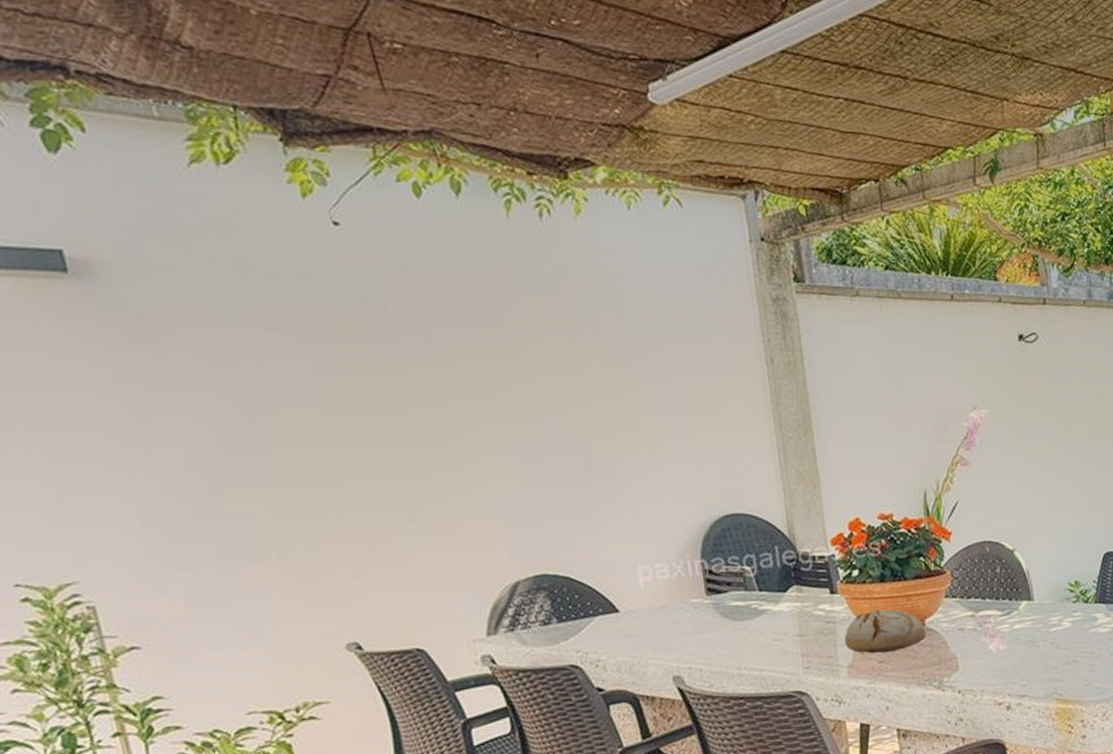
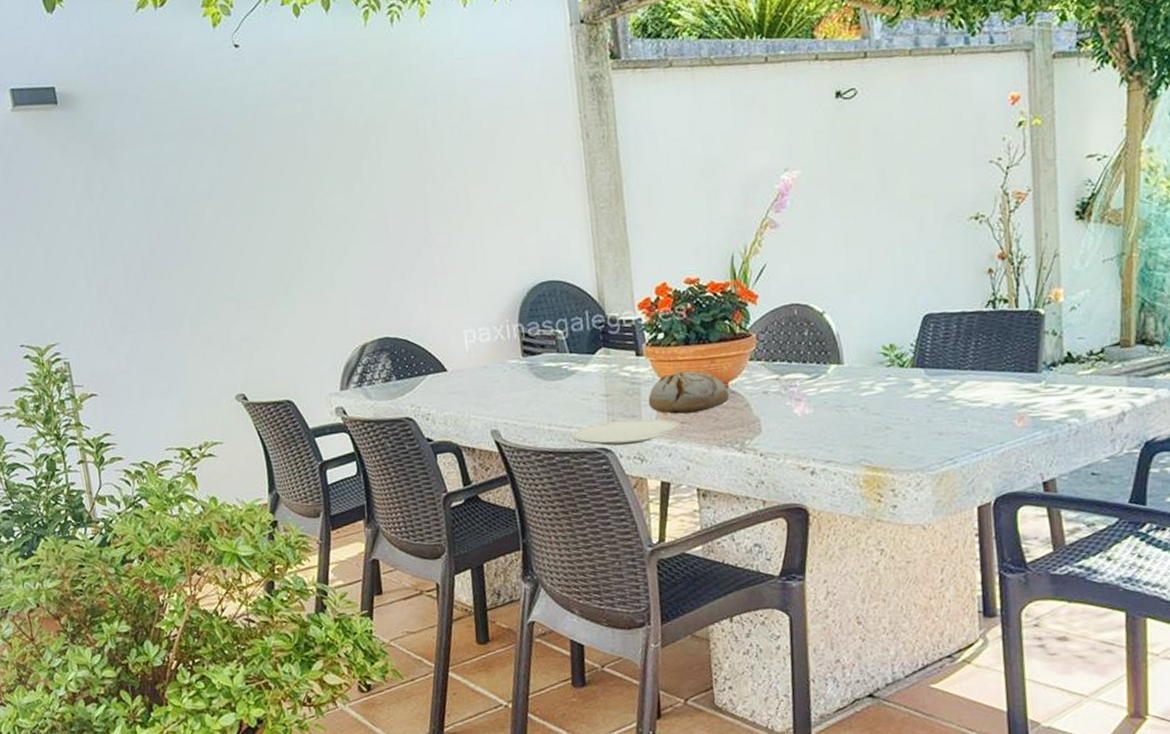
plate: none [764,659,878,689] -> present [572,419,680,446]

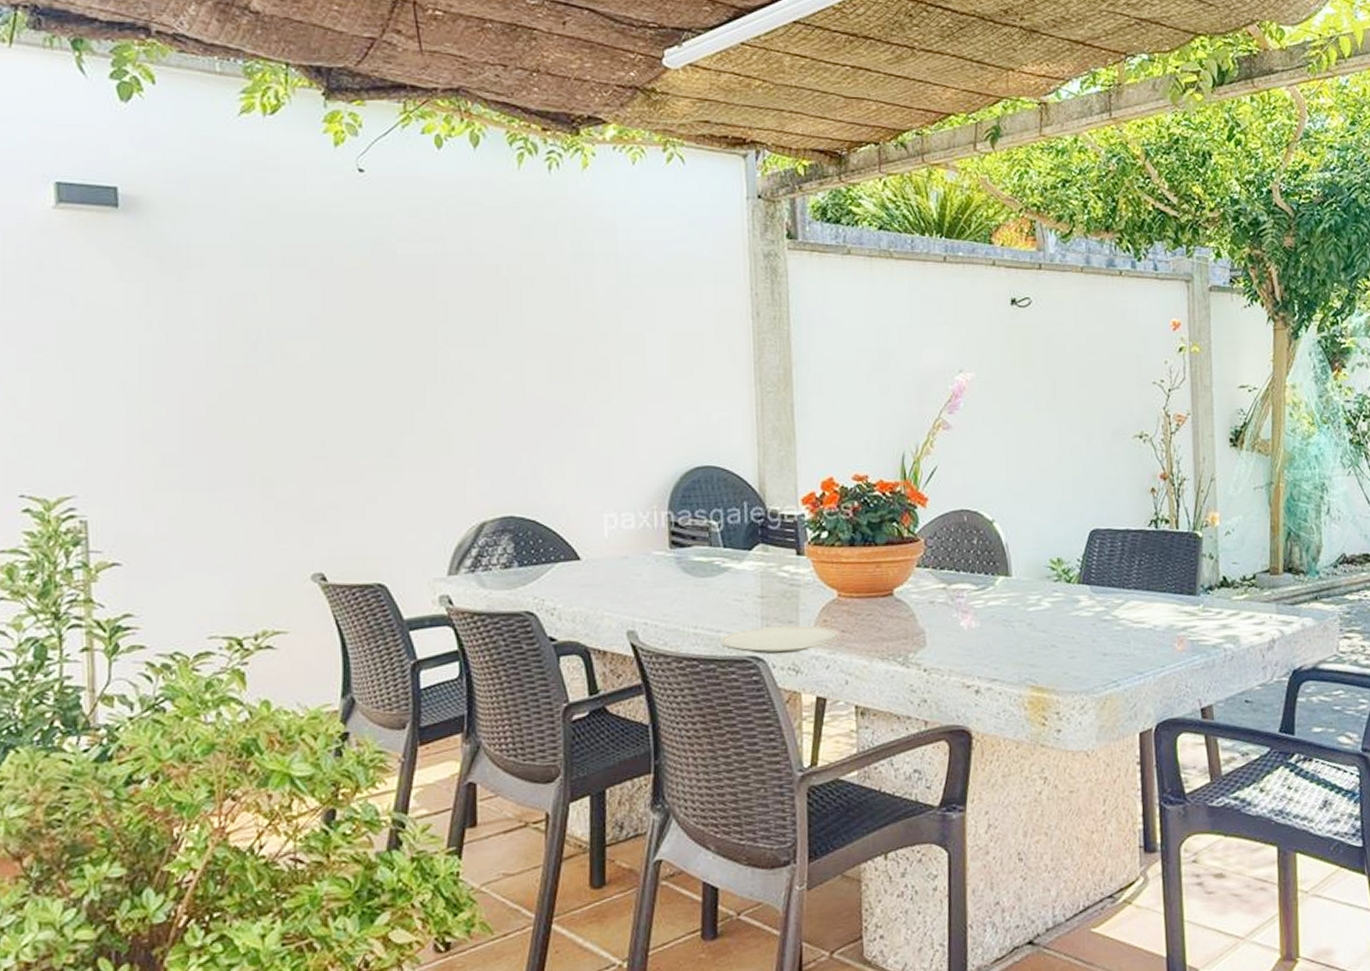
bread: present [648,371,730,414] -> none [807,575,895,622]

